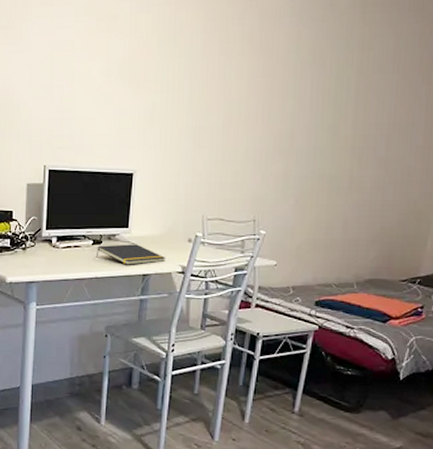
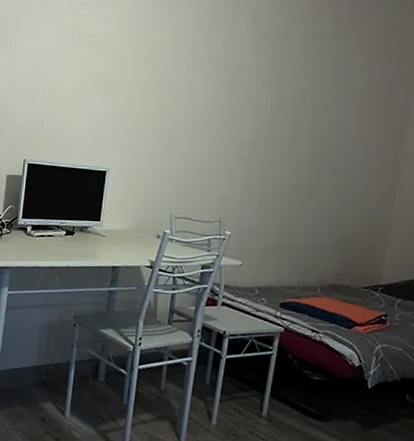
notepad: present [95,244,167,265] -> none [68,236,136,257]

